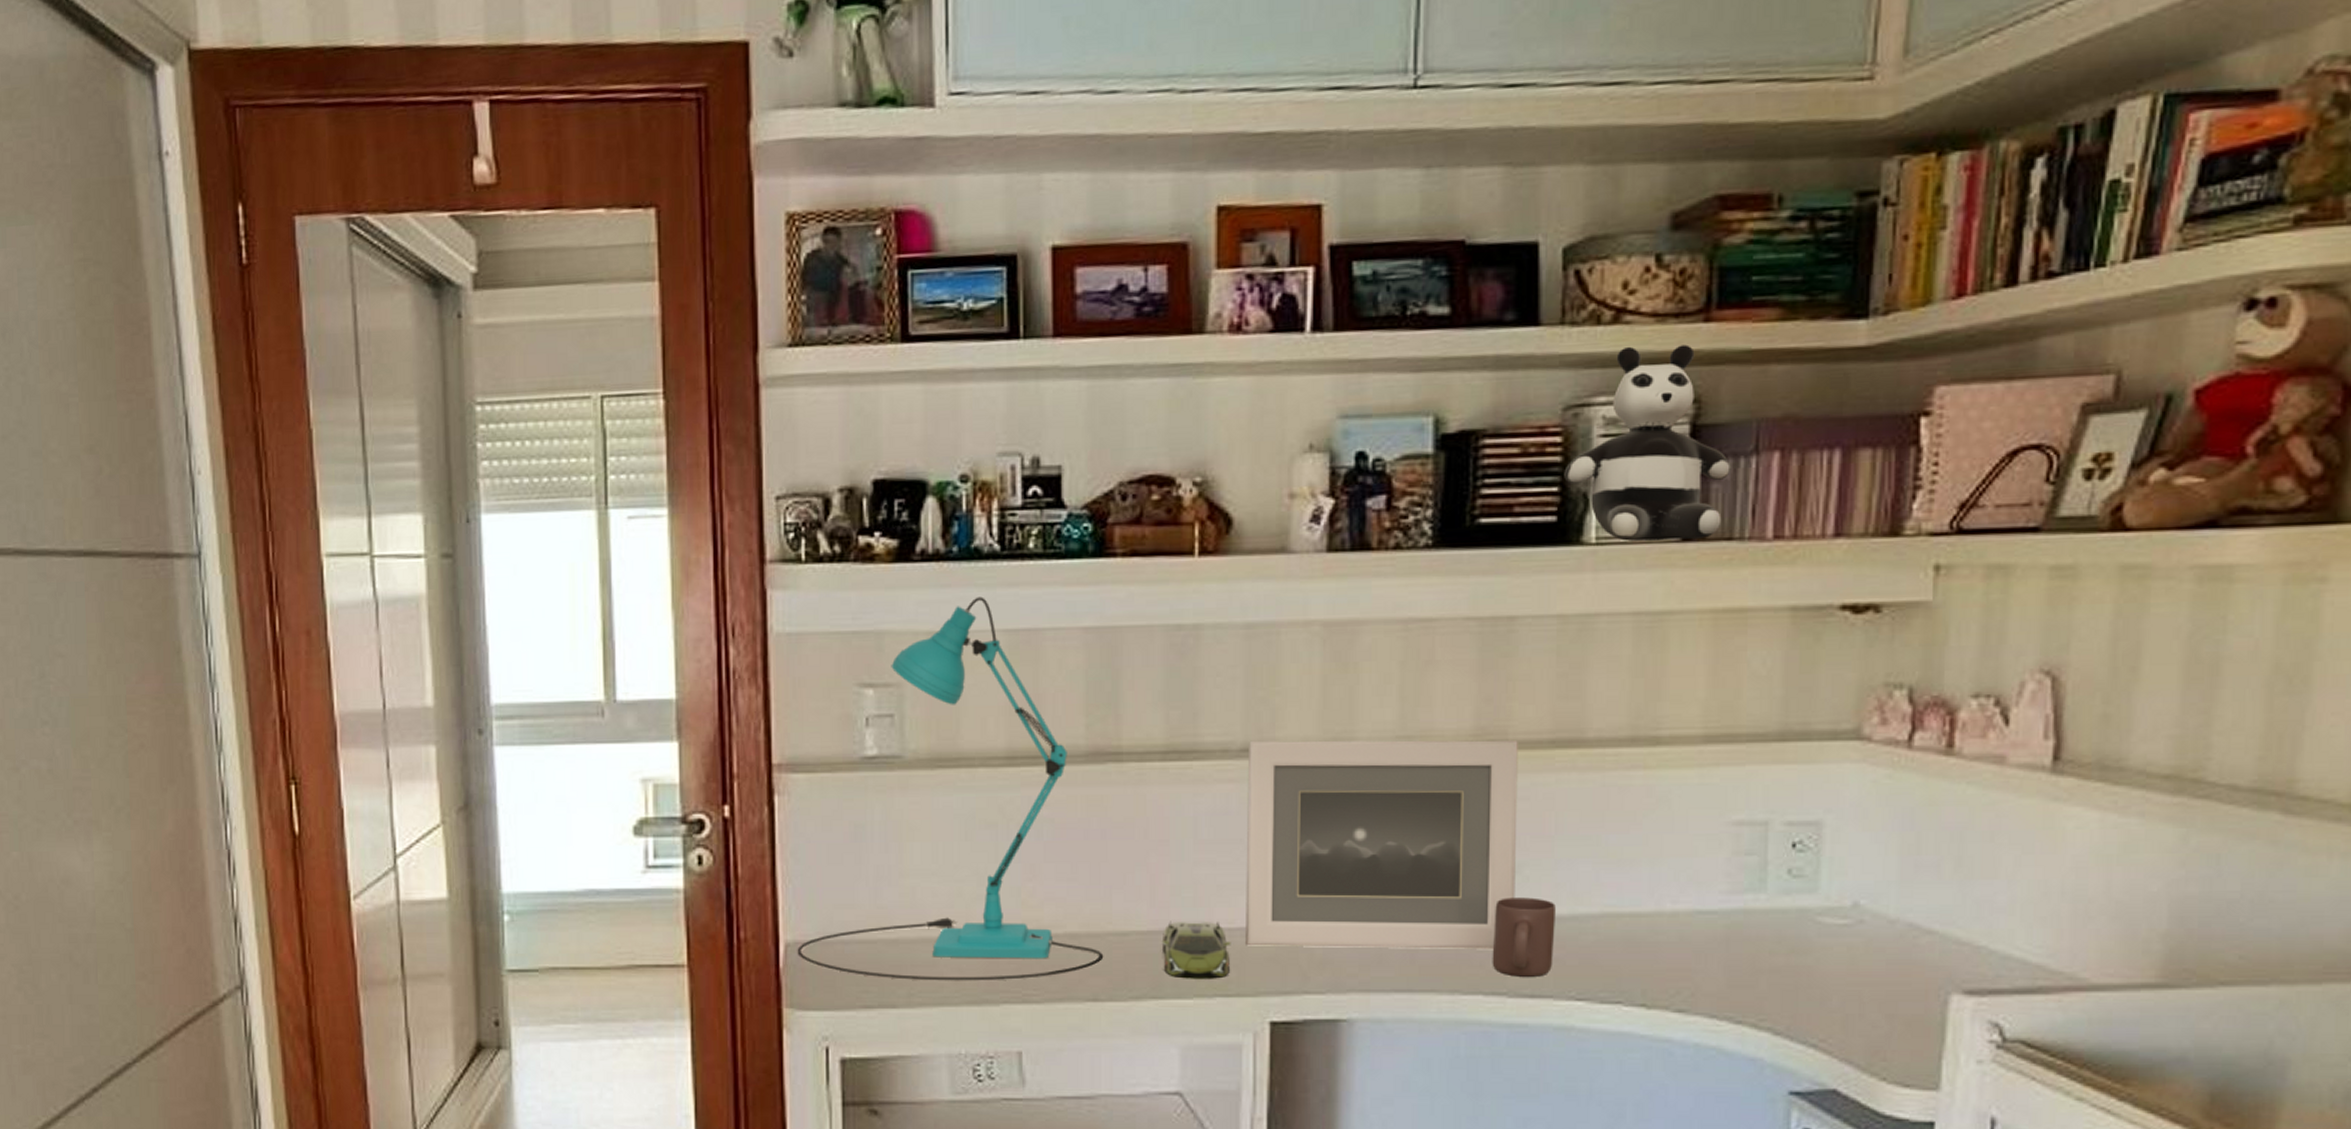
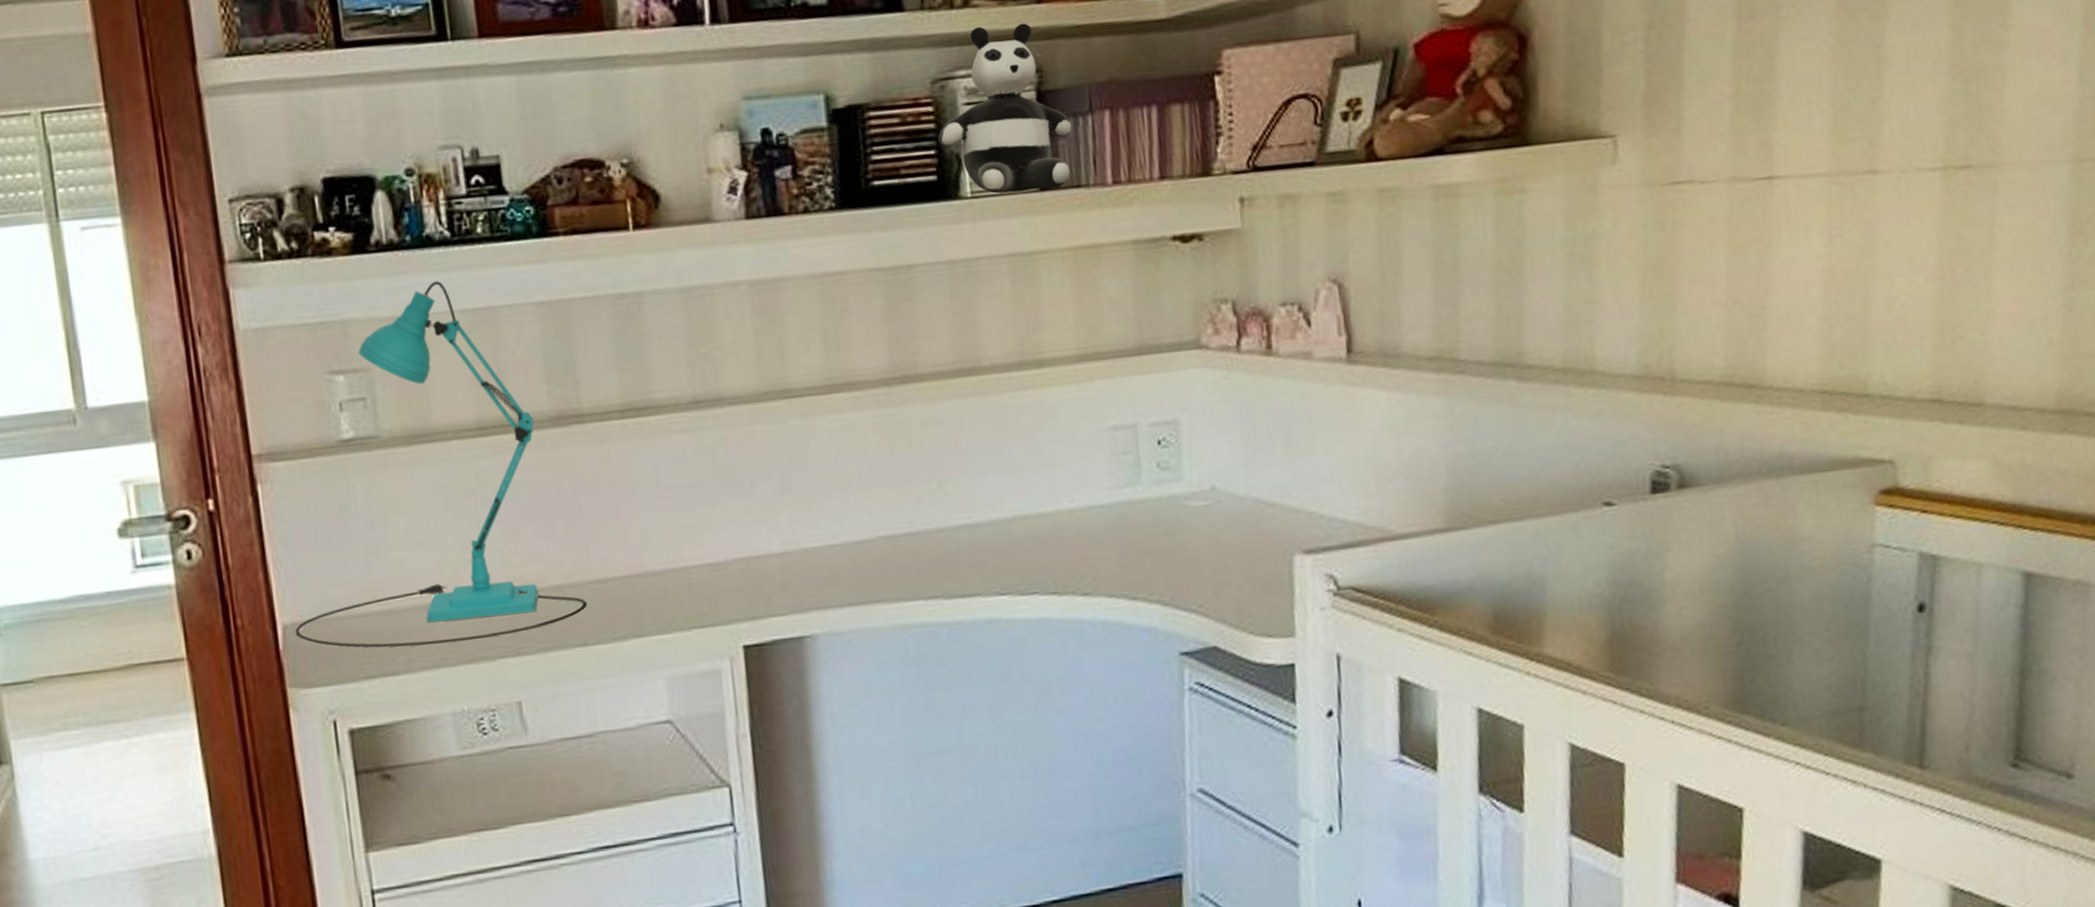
toy car: present [1161,921,1233,979] -> none [638,560,703,616]
picture frame: present [1246,739,1518,949] -> none [696,372,940,579]
mug: present [1492,897,1556,977] -> none [924,509,978,581]

